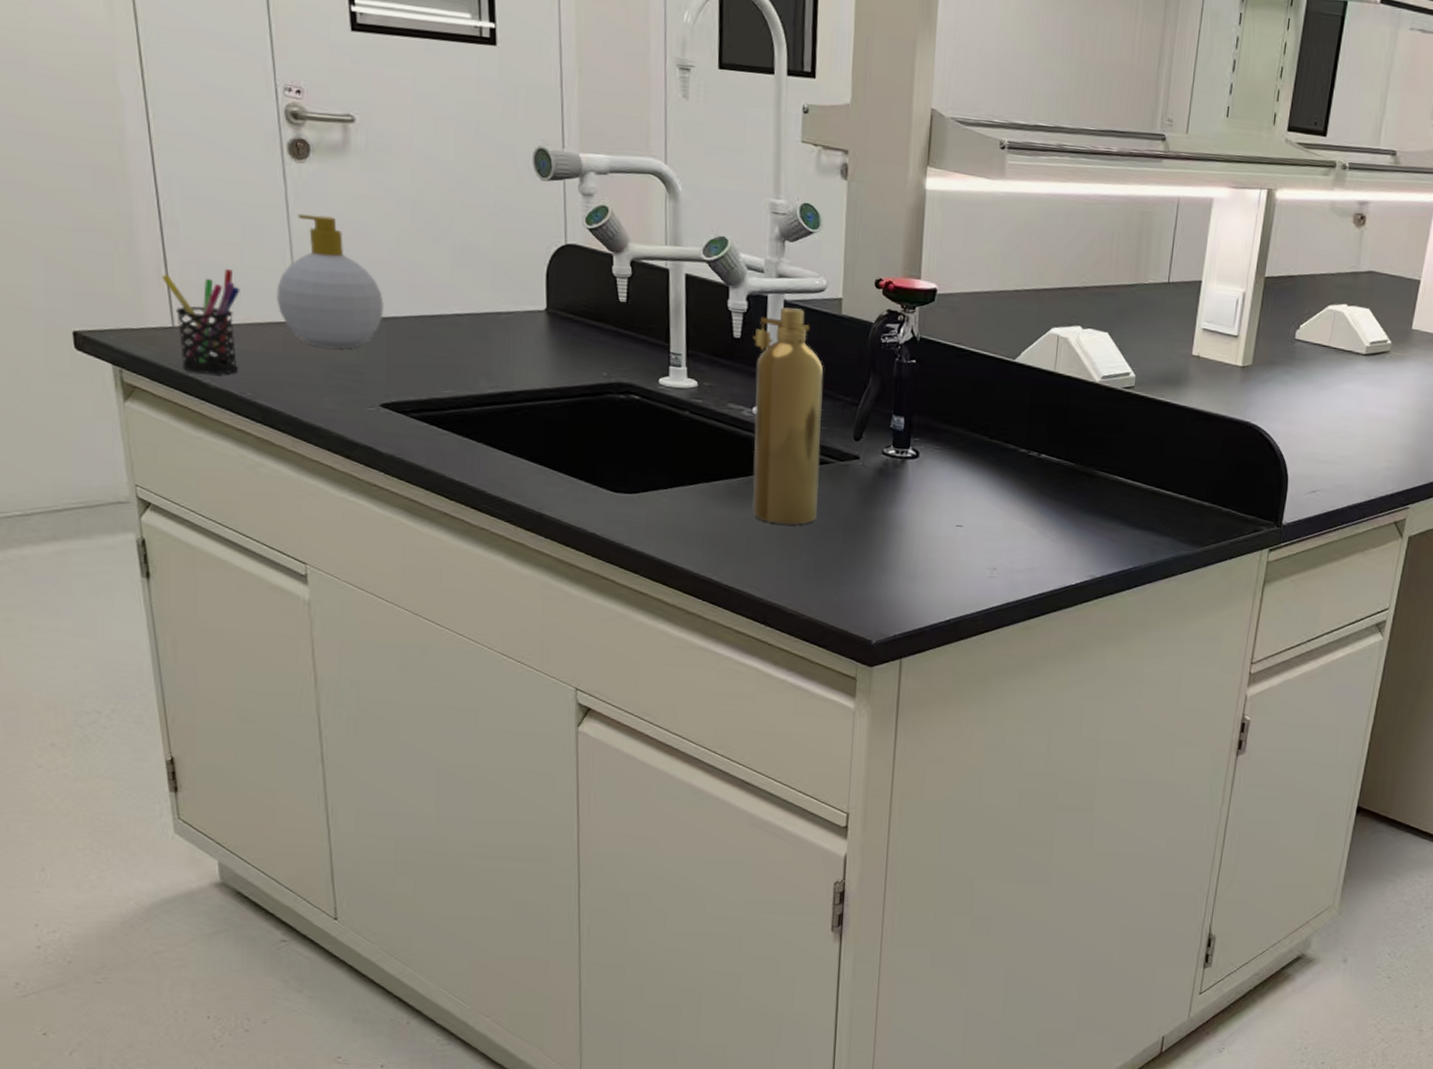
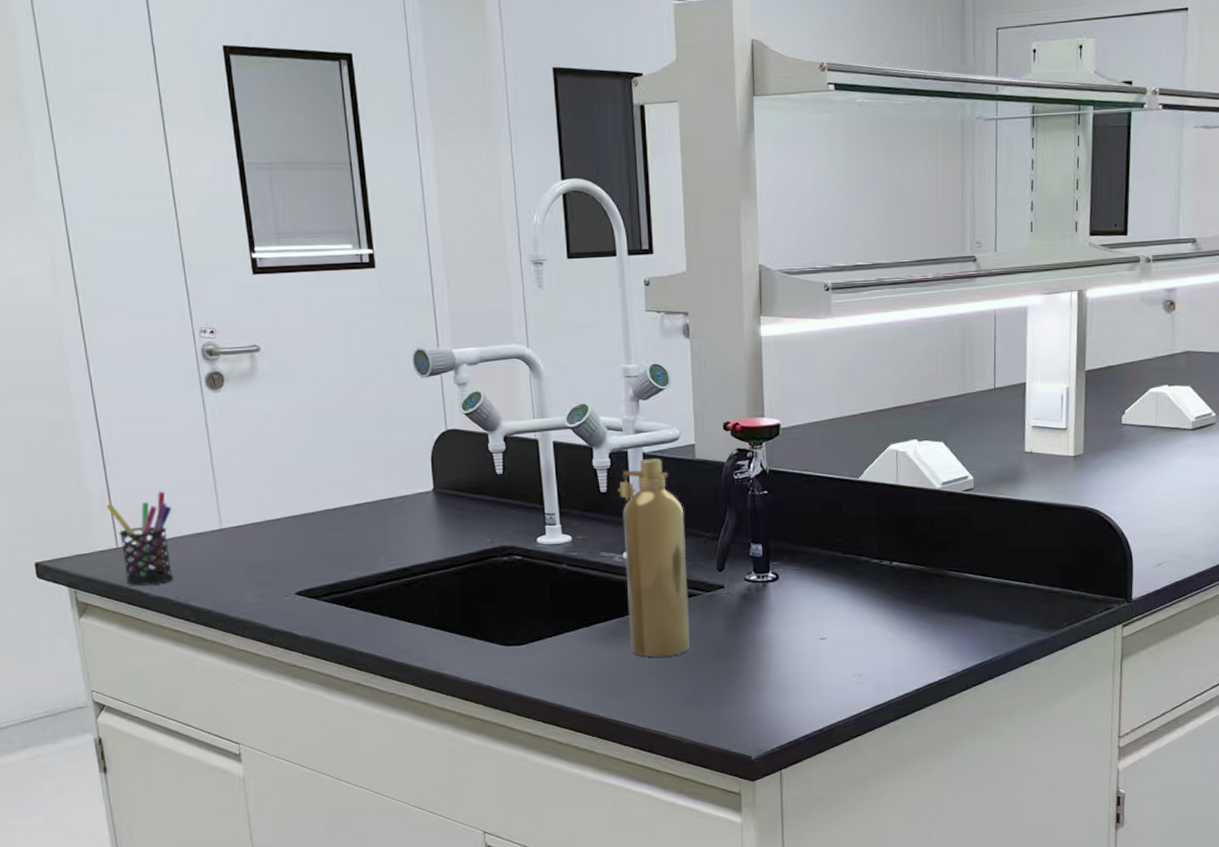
soap bottle: present [277,213,384,349] -> none [202,434,294,549]

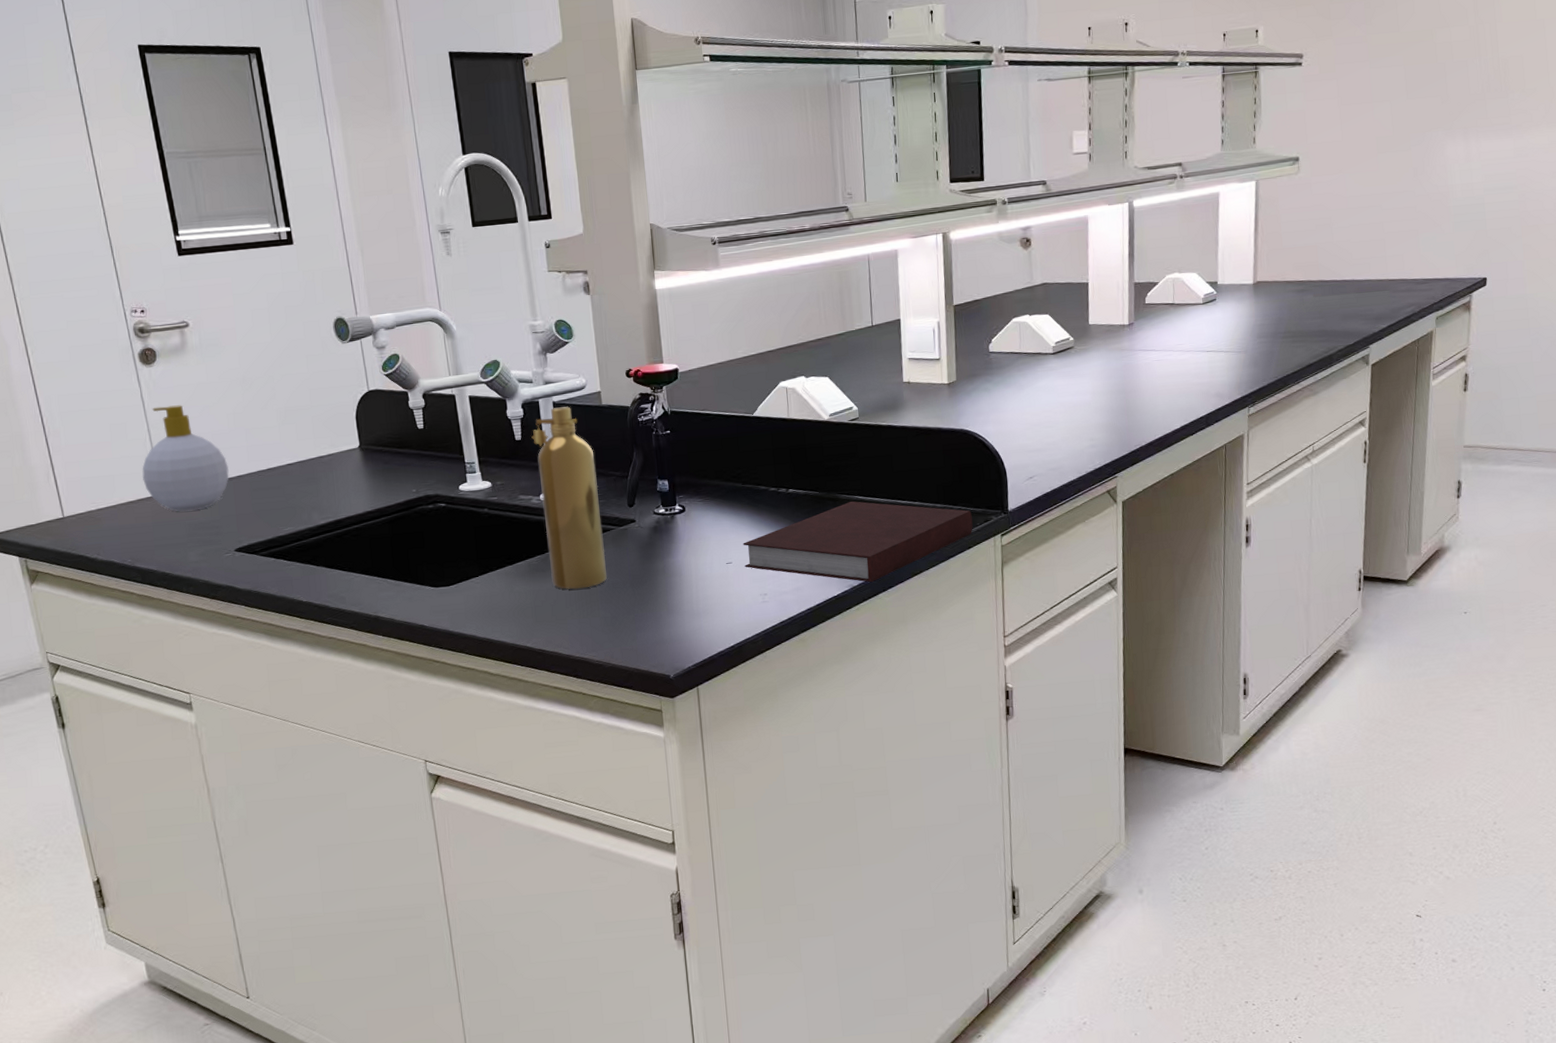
pen holder: present [105,491,174,586] -> none [50,462,119,552]
soap bottle: none [202,434,294,549] -> present [142,405,229,512]
notebook: none [839,578,1092,668] -> present [743,501,973,582]

